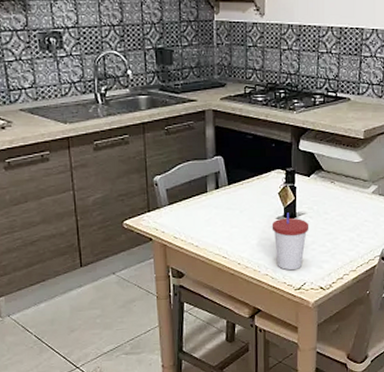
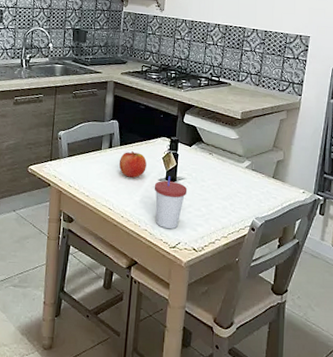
fruit: none [228,190,261,220] -> present [118,151,147,178]

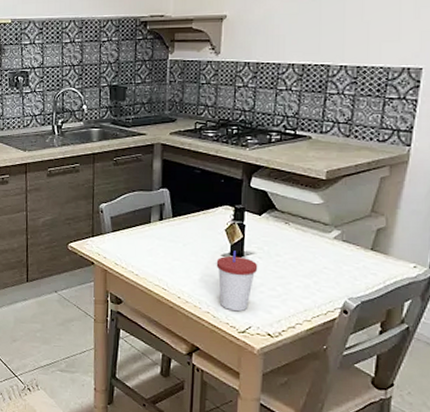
fruit: present [118,151,147,178] -> none [172,223,206,254]

